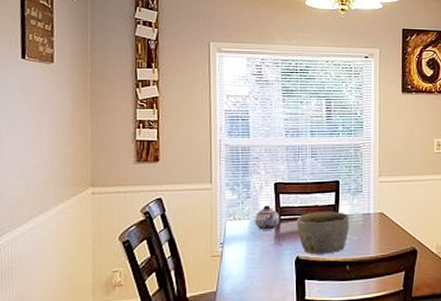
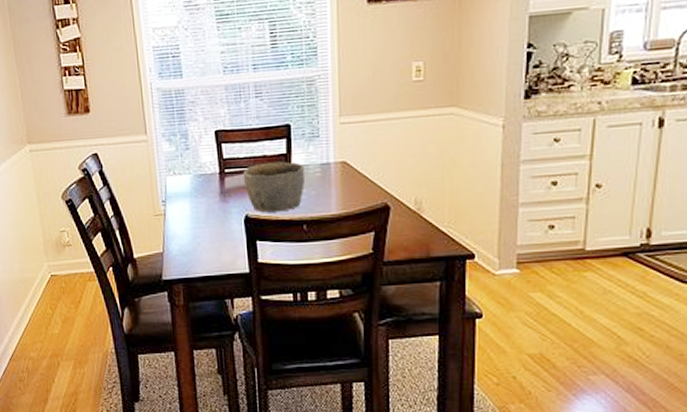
teapot: present [255,205,279,230] -> none [196,156,223,186]

